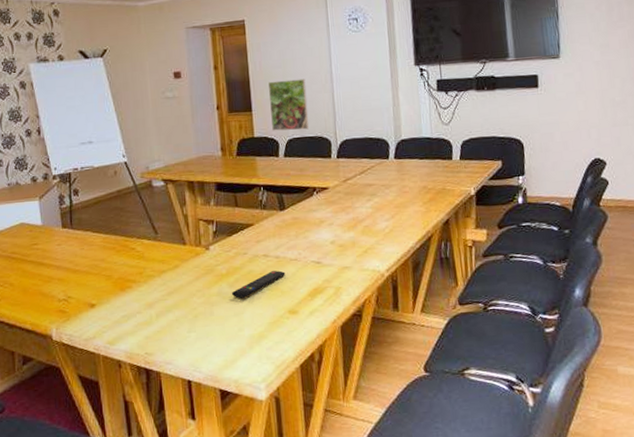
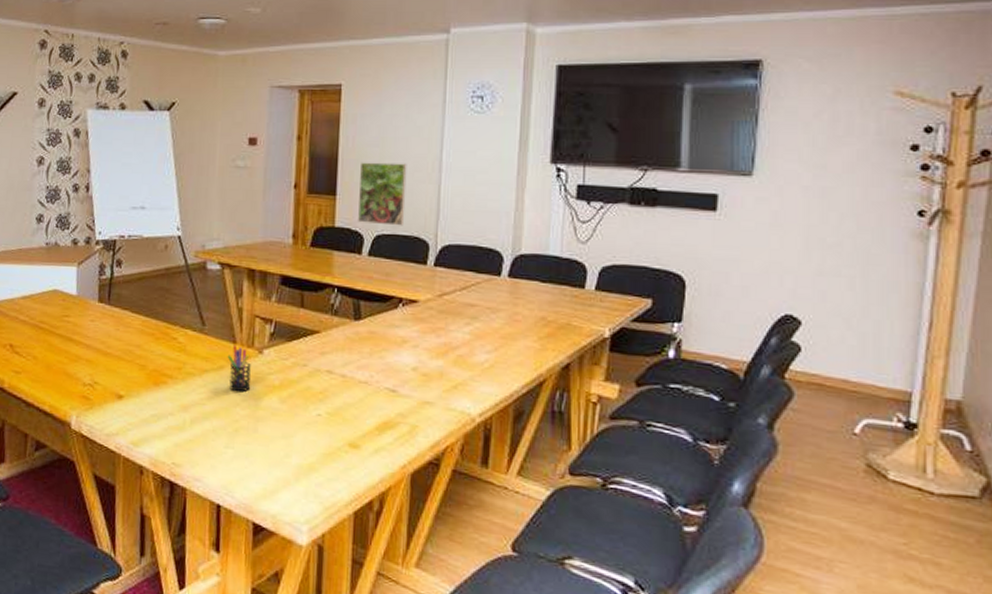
pen holder: none [180,246,203,285] -> present [227,345,251,392]
remote control: present [231,270,286,298] -> none [282,391,351,419]

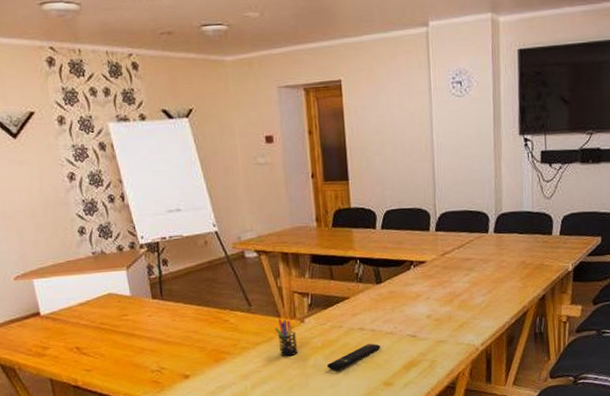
remote control: none [282,391,351,419] -> present [326,344,381,371]
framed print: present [358,162,407,226] -> none [366,146,408,202]

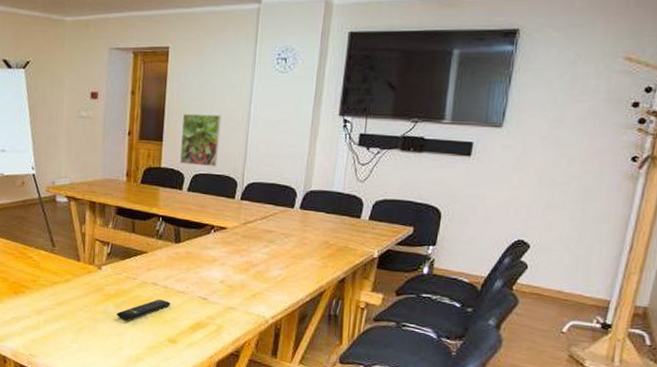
pen holder: present [274,318,298,357] -> none [73,262,92,300]
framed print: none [366,146,408,202] -> present [180,113,222,167]

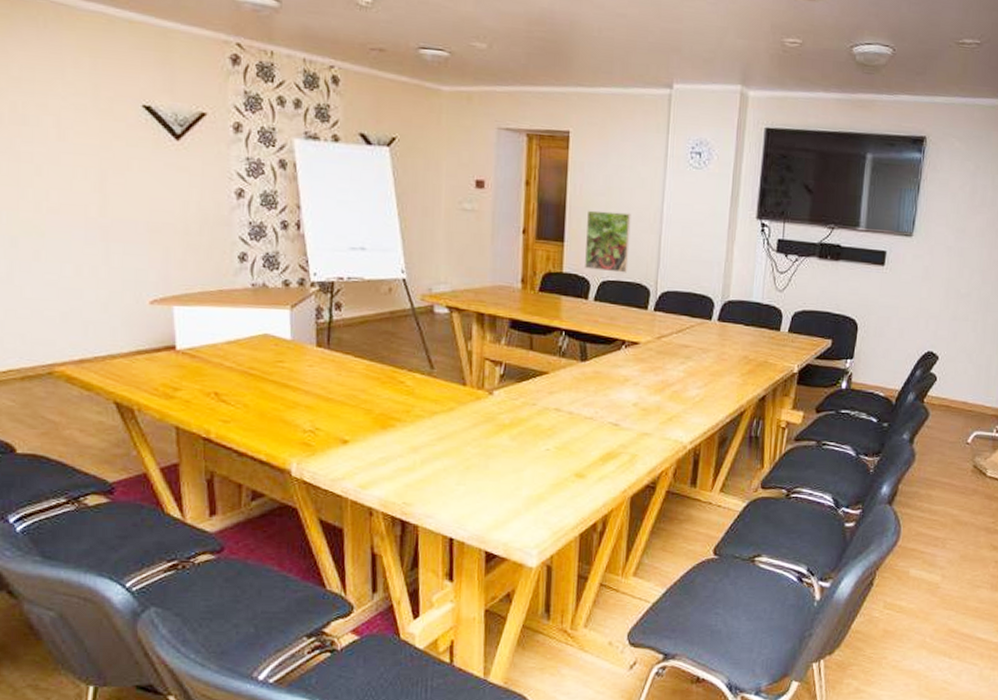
remote control: present [116,299,171,320] -> none [512,428,577,454]

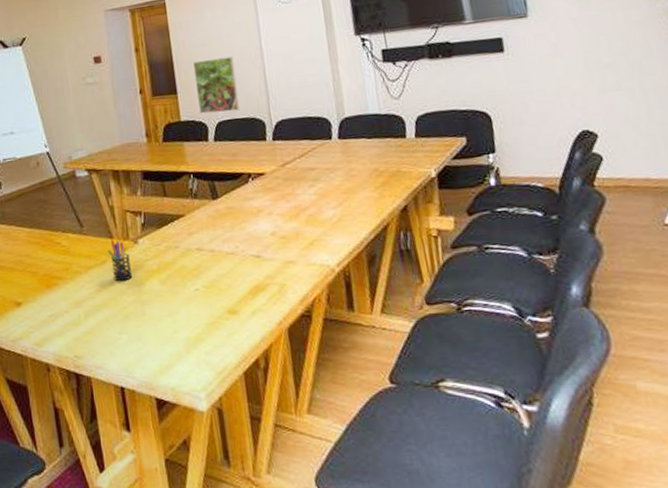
pen holder: none [457,387,482,432] -> present [107,240,133,282]

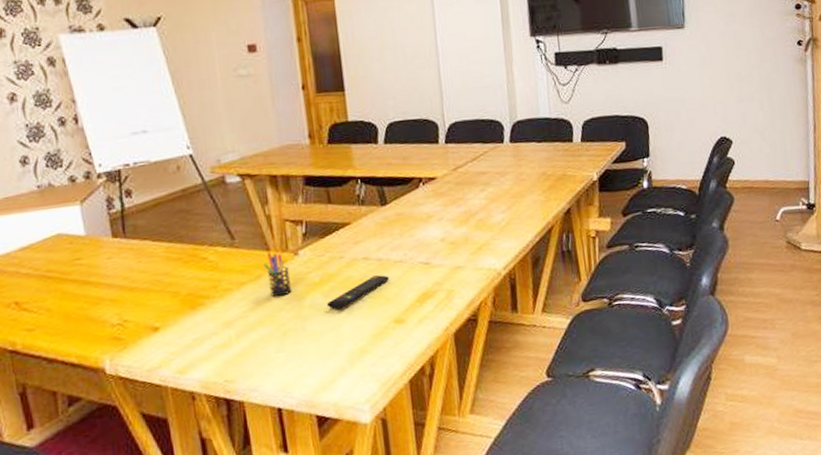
remote control: none [163,266,222,297] -> present [326,275,390,310]
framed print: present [193,56,239,114] -> none [363,52,412,114]

